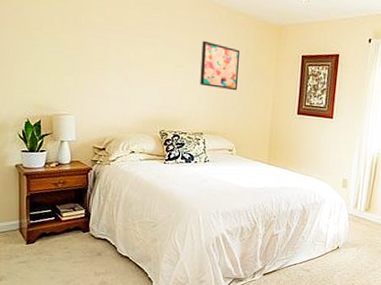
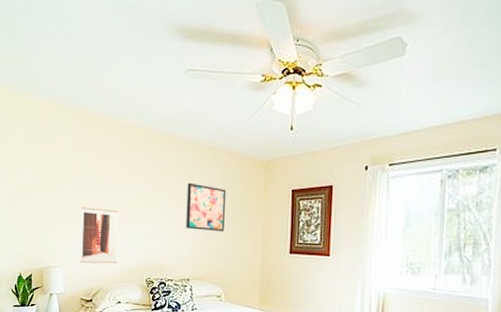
wall art: none [92,56,133,115] -> present [80,207,119,264]

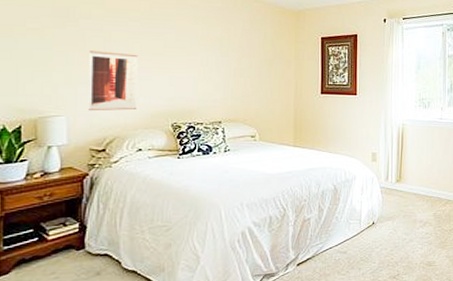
wall art: present [186,182,226,233] -> none [216,28,257,76]

